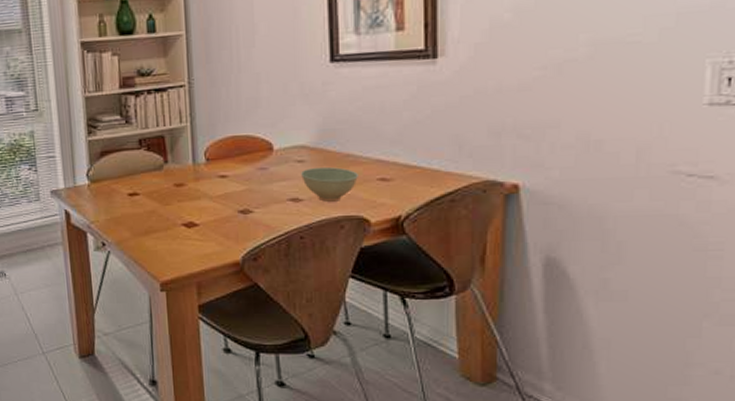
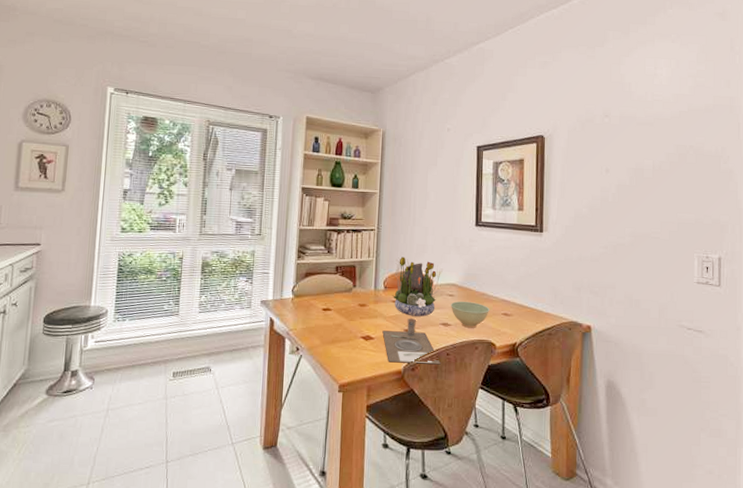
place setting: none [209,196,293,253] -> present [382,318,441,365]
flower arrangement: none [217,117,286,193] -> present [392,256,443,317]

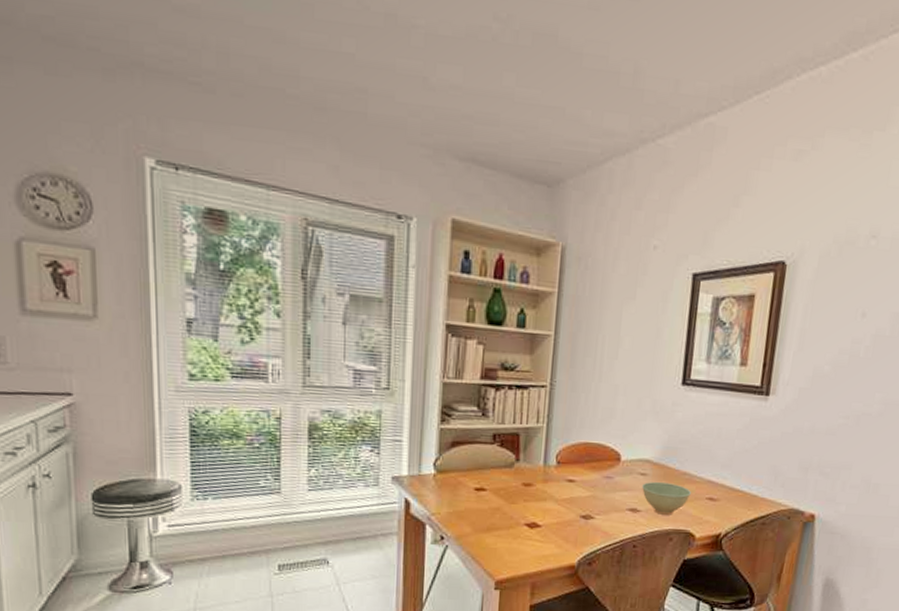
place setting: present [382,318,441,365] -> none [552,502,625,559]
flower arrangement: present [392,256,443,317] -> none [566,423,635,500]

